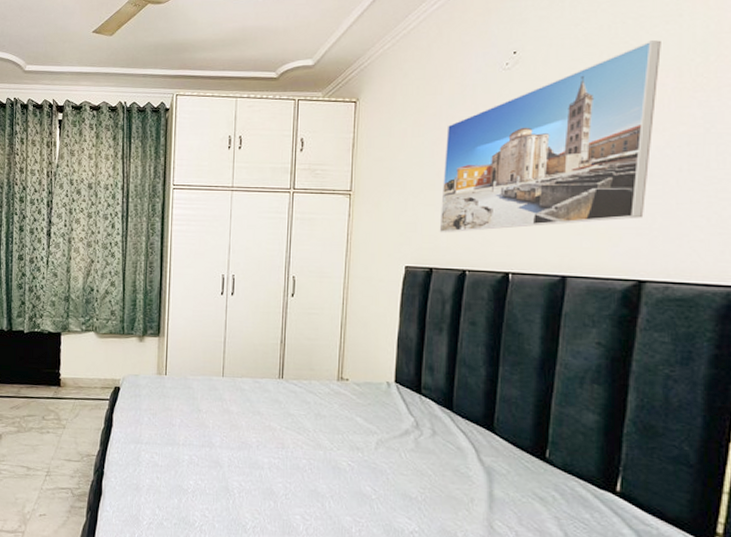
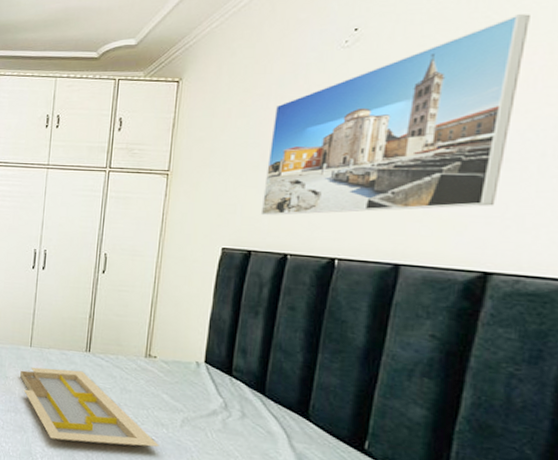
serving tray: none [213,397,356,474] -> present [20,367,159,447]

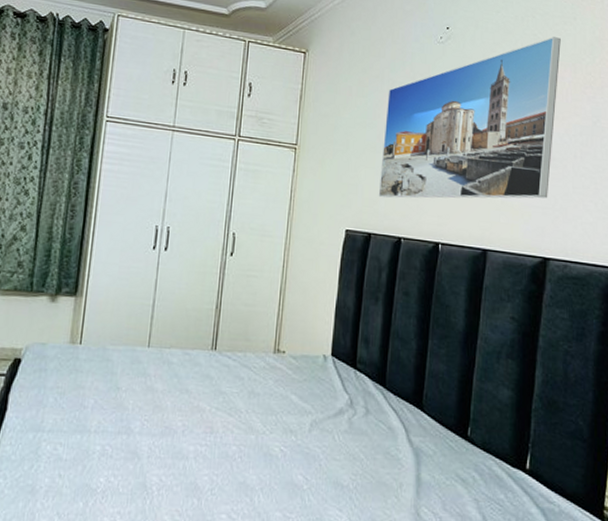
serving tray: present [20,367,159,447] -> none [135,372,288,465]

